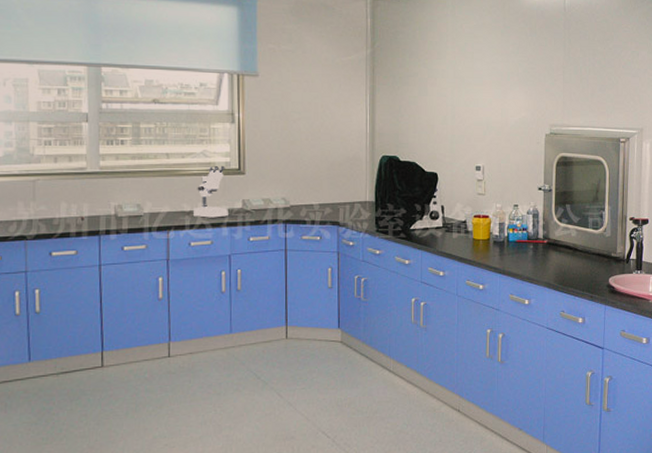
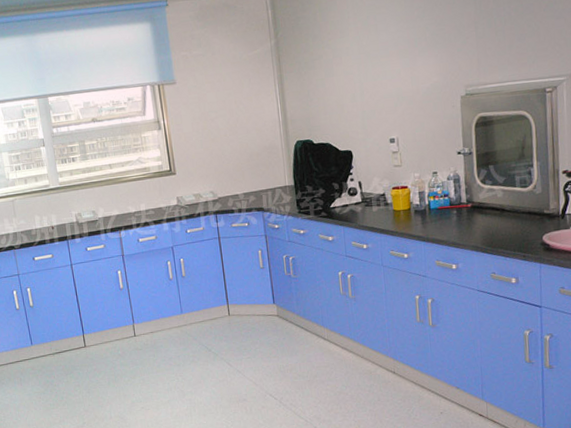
microscope: present [192,165,228,218] -> none [137,169,167,217]

